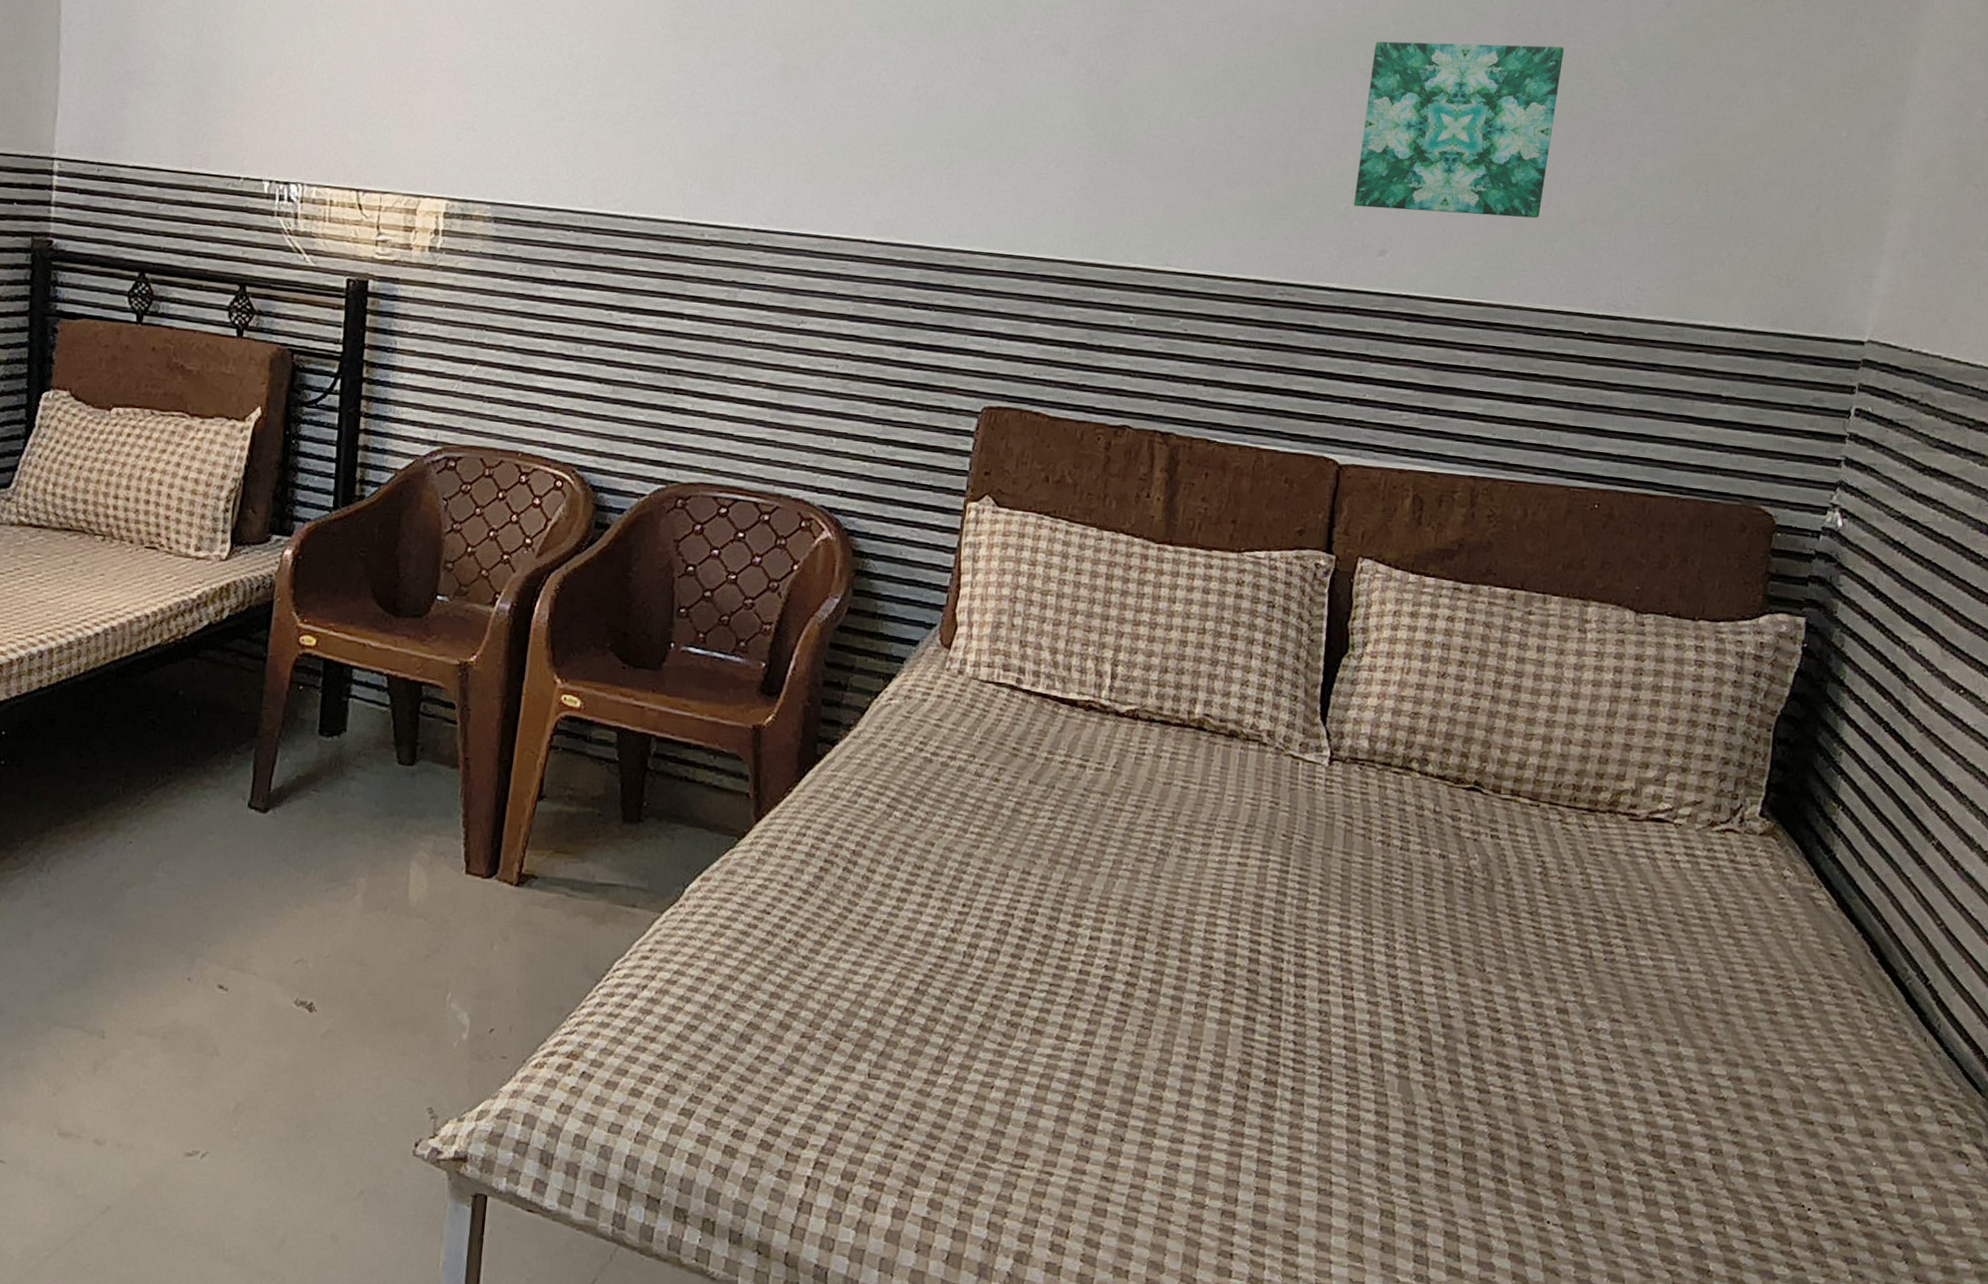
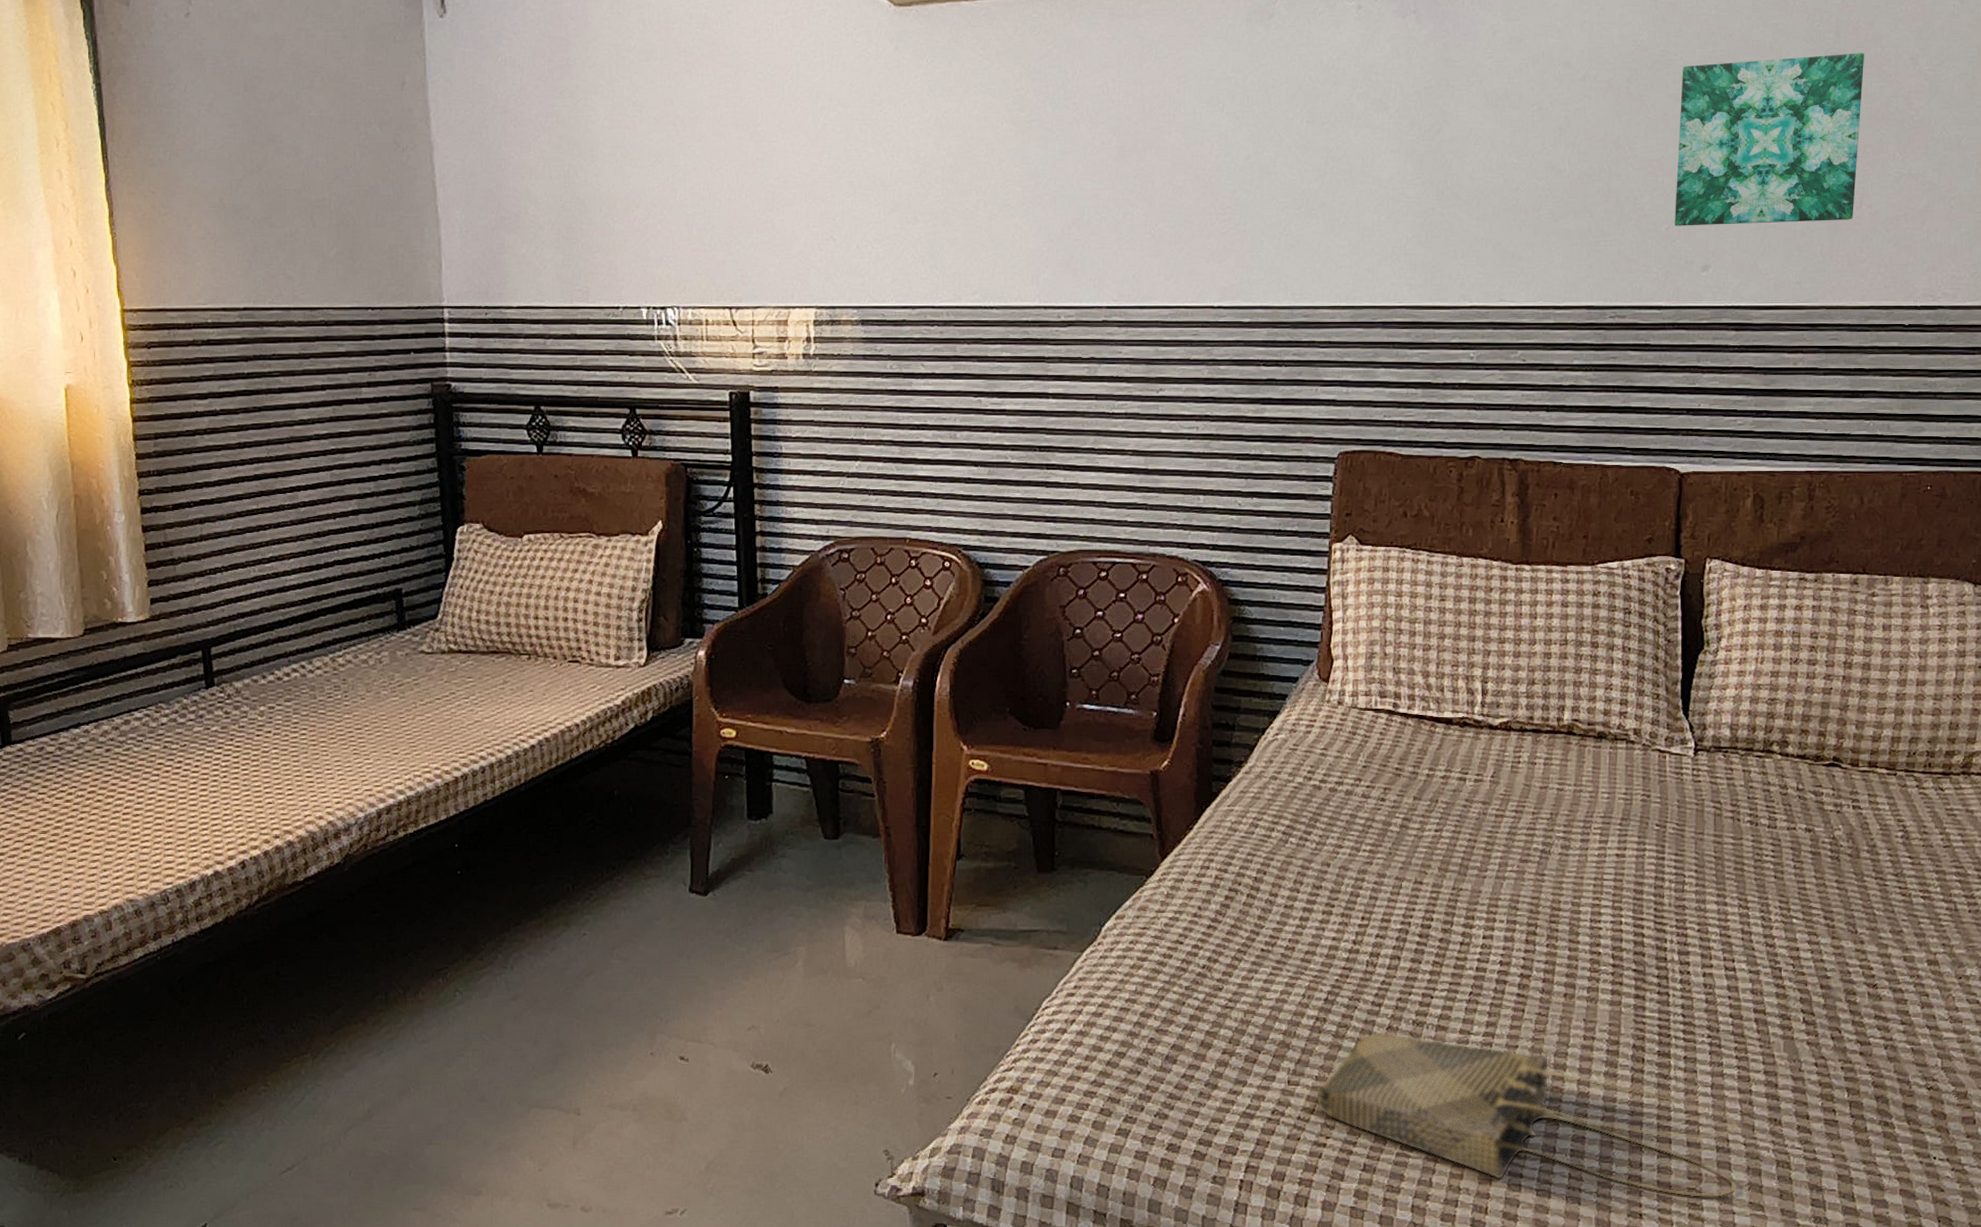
tote bag: none [896,1029,1343,1244] -> present [1315,1032,1738,1198]

